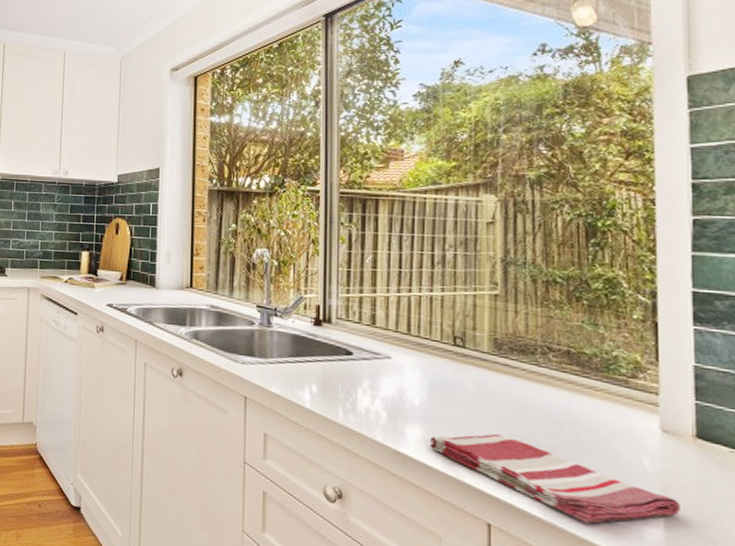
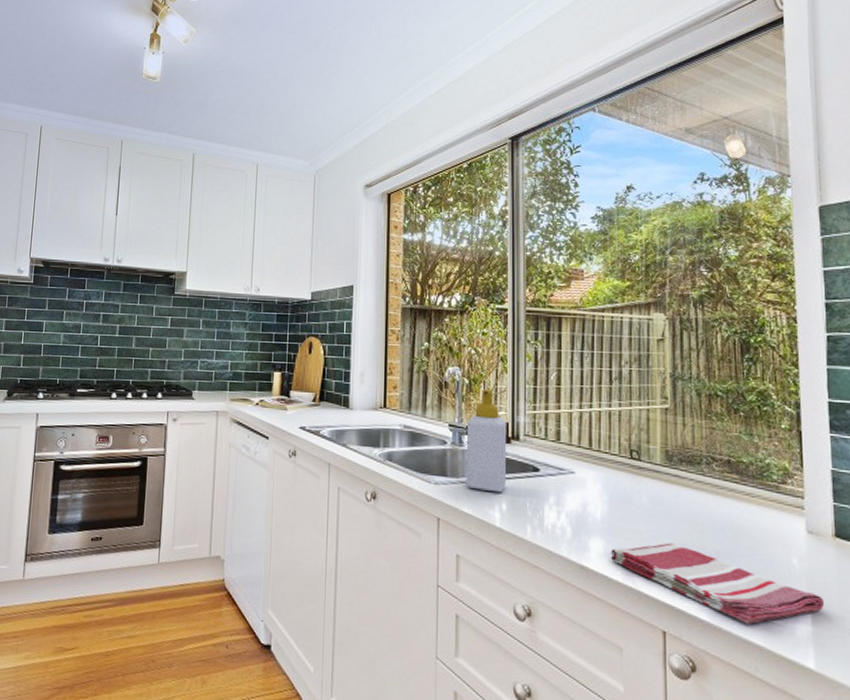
soap bottle: none [274,271,318,375] -> present [466,389,507,493]

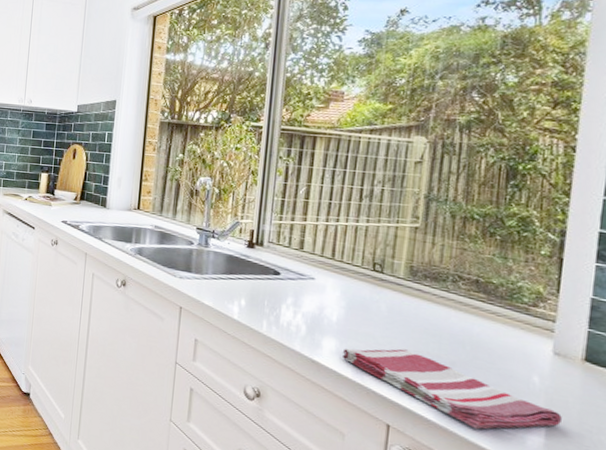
soap bottle: present [466,389,507,493] -> none [208,198,253,291]

